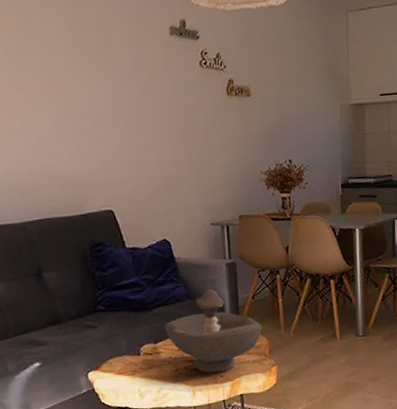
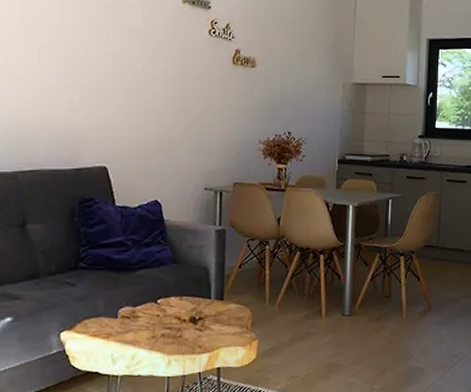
decorative bowl: present [164,289,262,373] -> none [145,255,246,342]

